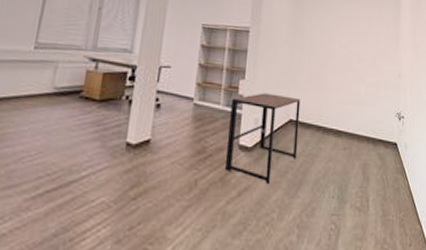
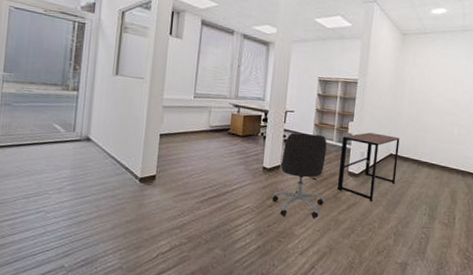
office chair: none [137,95,212,212] -> present [272,133,327,218]

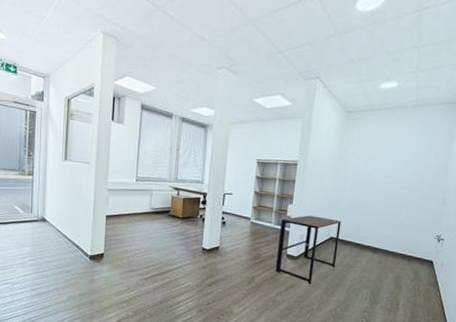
office chair: present [272,133,327,218] -> none [211,215,265,298]

